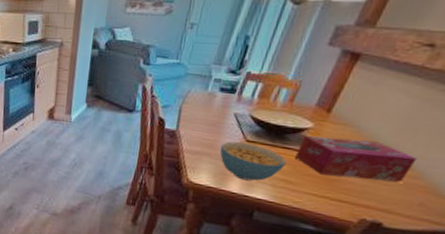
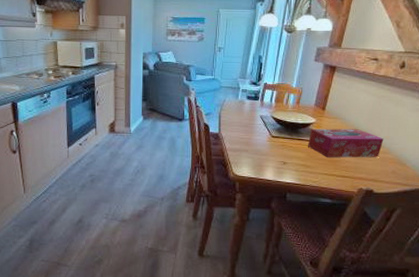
cereal bowl: present [219,141,287,181] -> none [254,138,302,169]

